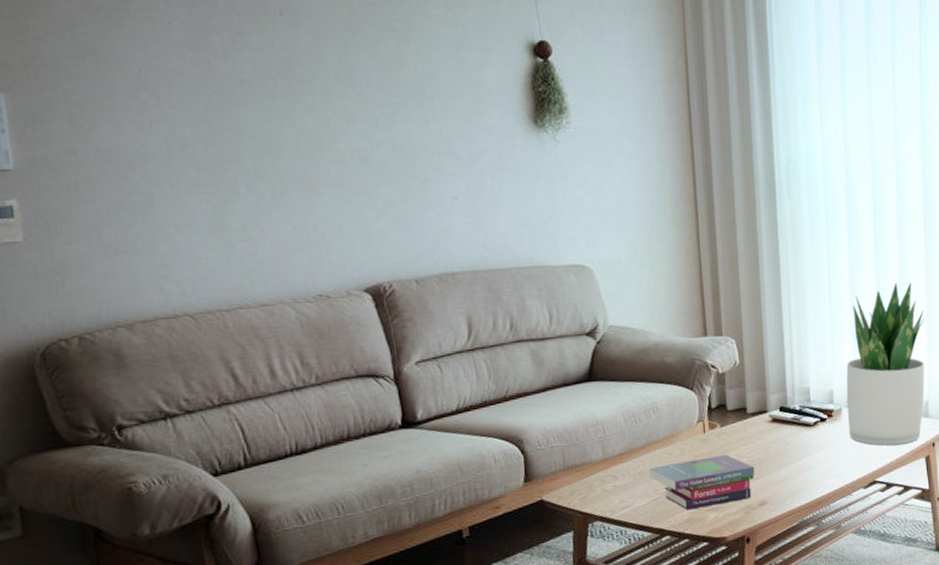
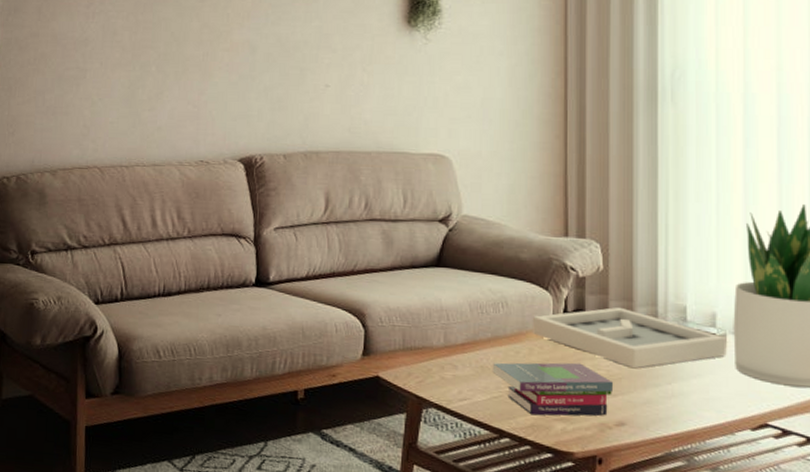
decorative tray: none [681,397,843,452] -> present [532,307,727,369]

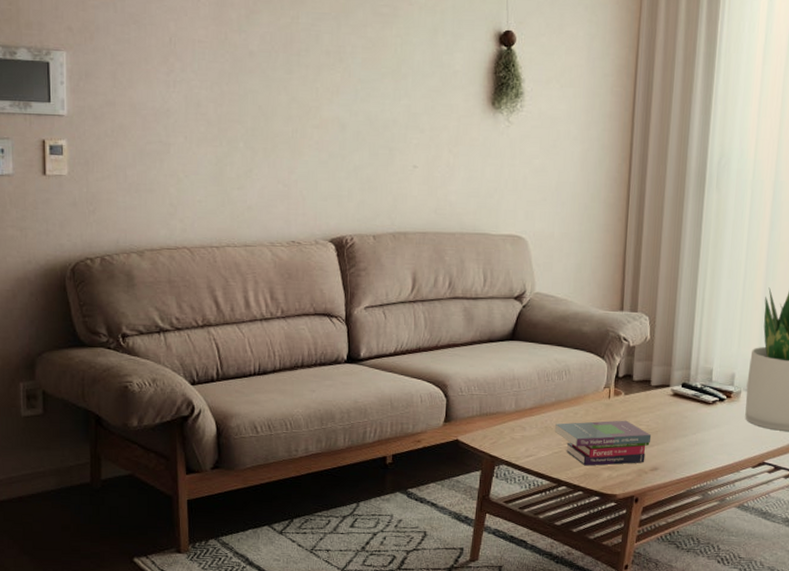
decorative tray: present [532,307,727,369] -> none [588,371,741,423]

